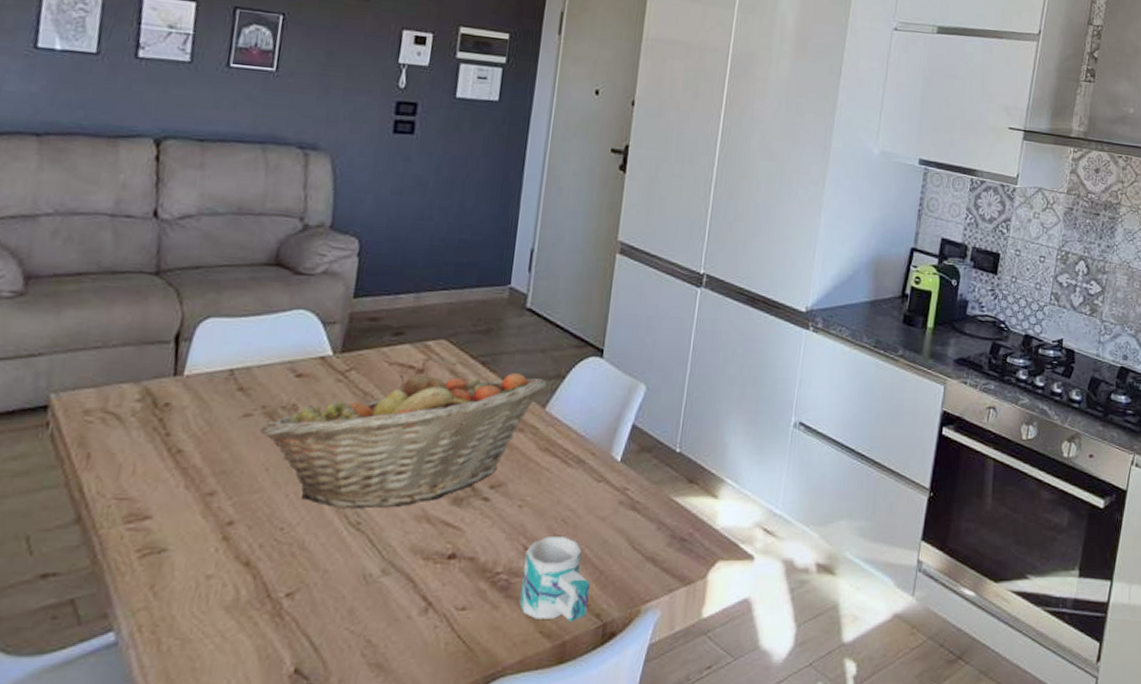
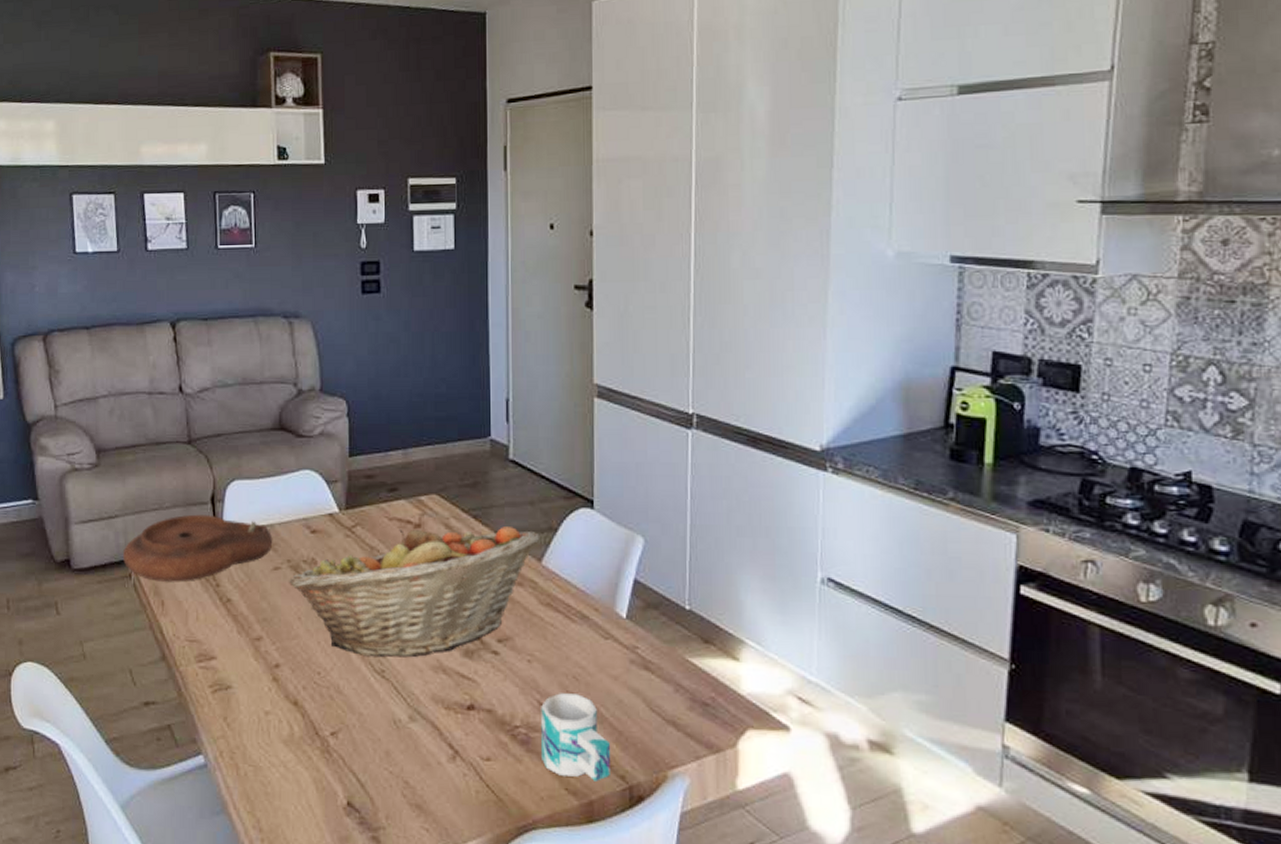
plate: none [40,354,248,432] -> present [123,514,273,582]

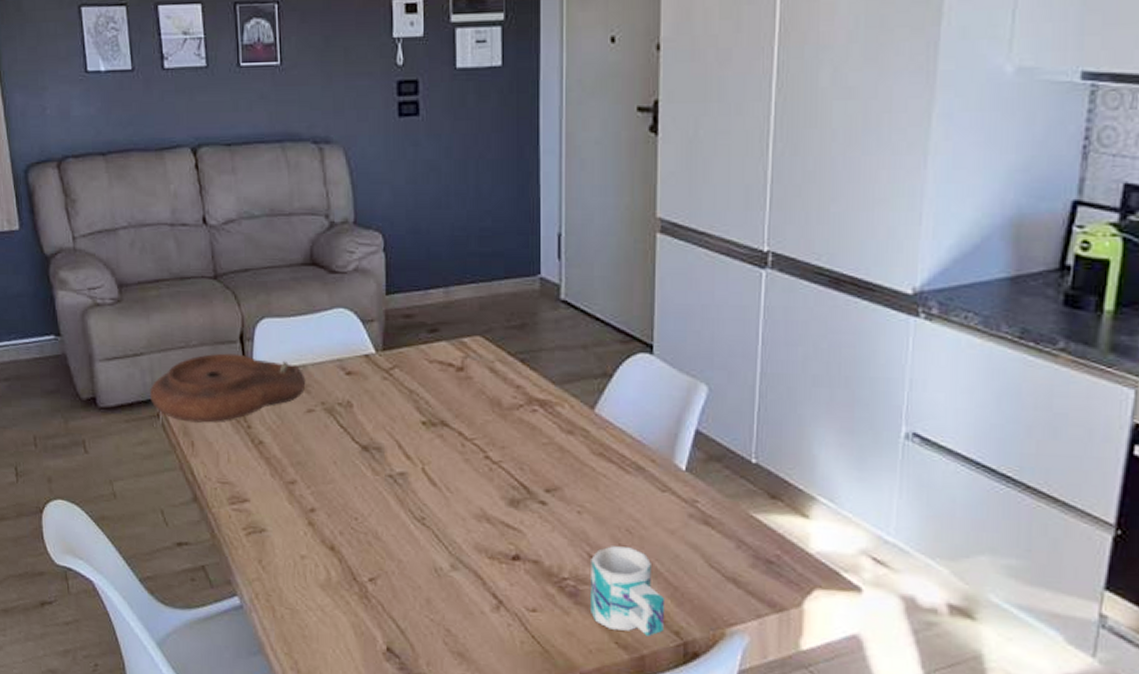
fruit basket: present [289,527,540,658] -> none [323,371,593,506]

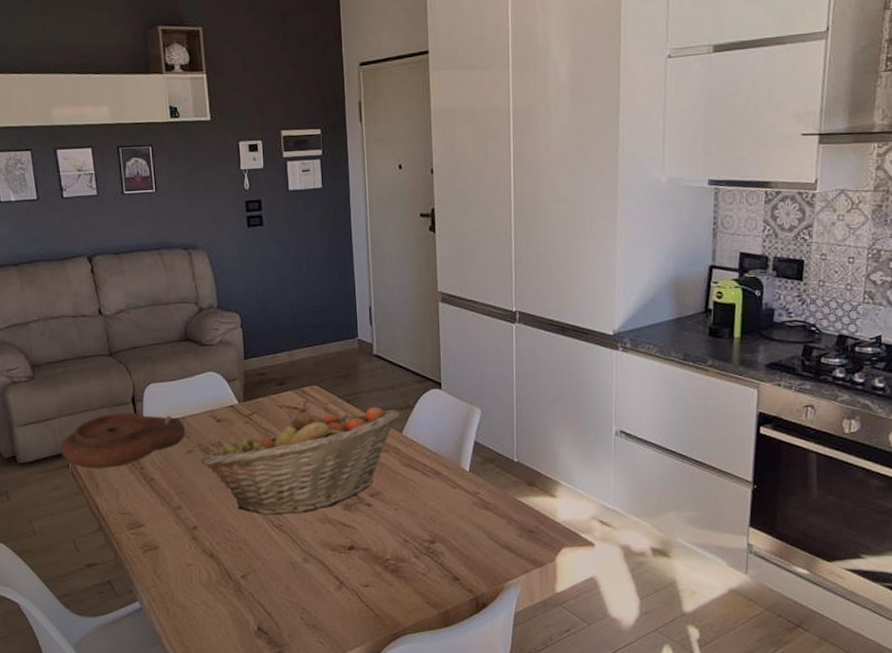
fruit basket: none [323,371,593,506] -> present [201,407,401,516]
mug: present [591,546,664,636] -> none [406,531,461,595]

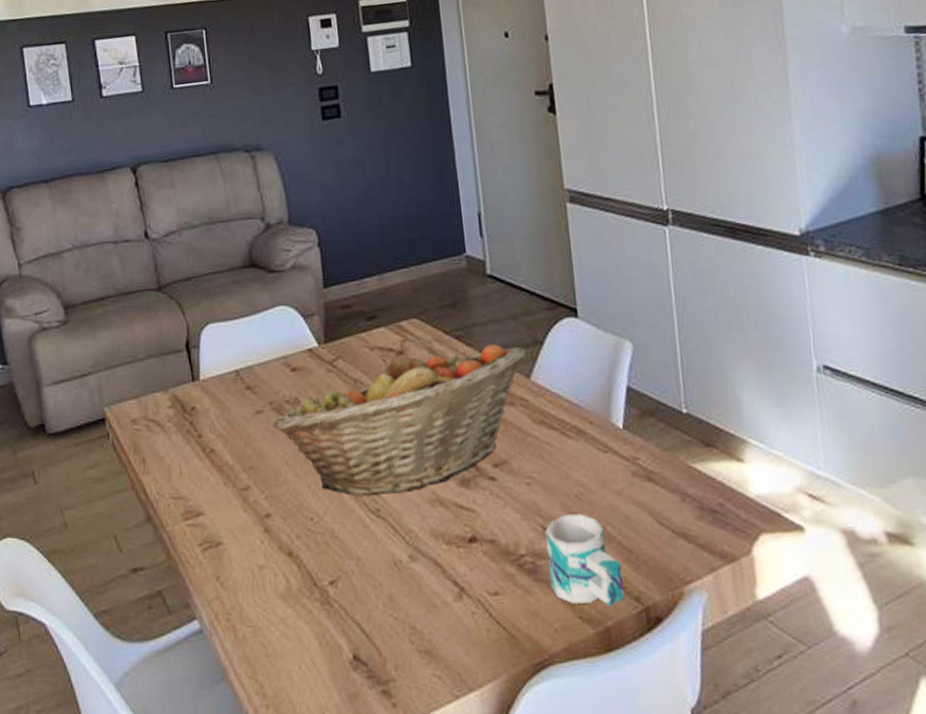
plate: present [61,412,186,469] -> none [99,362,253,438]
mug: none [406,531,461,595] -> present [545,514,624,606]

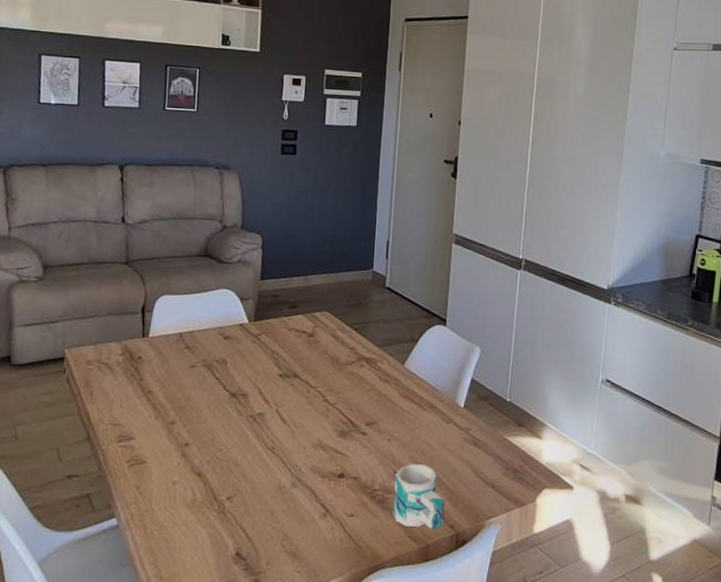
fruit basket: present [273,344,527,497] -> none [202,337,405,438]

